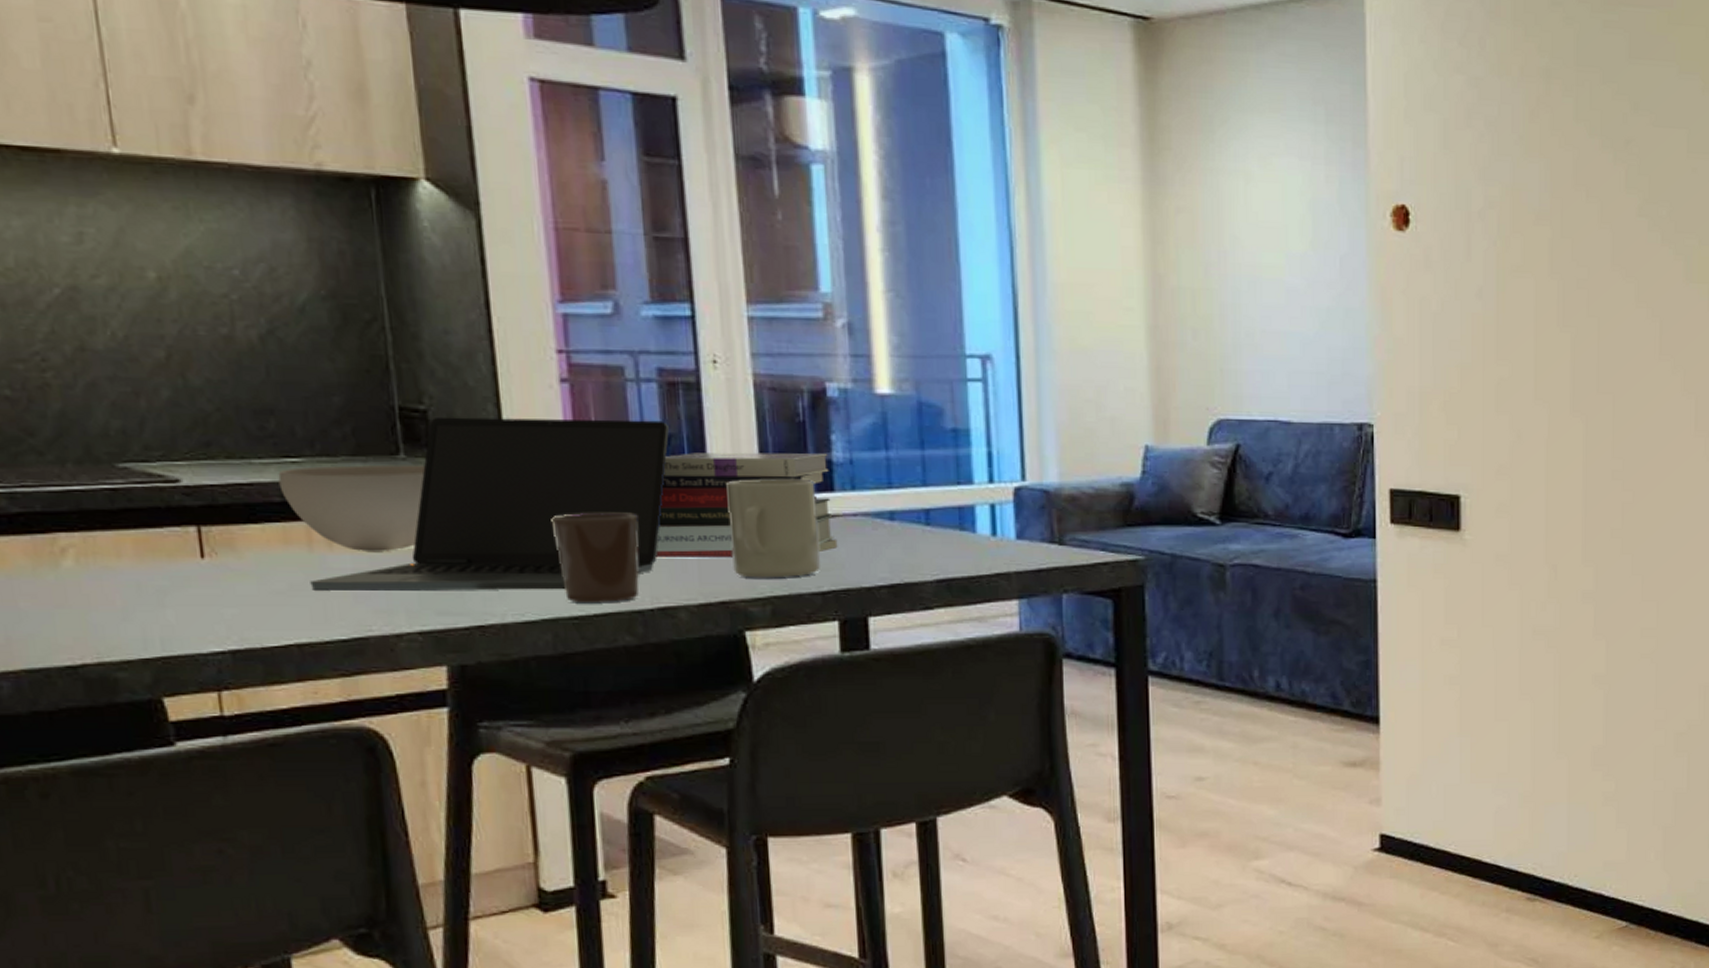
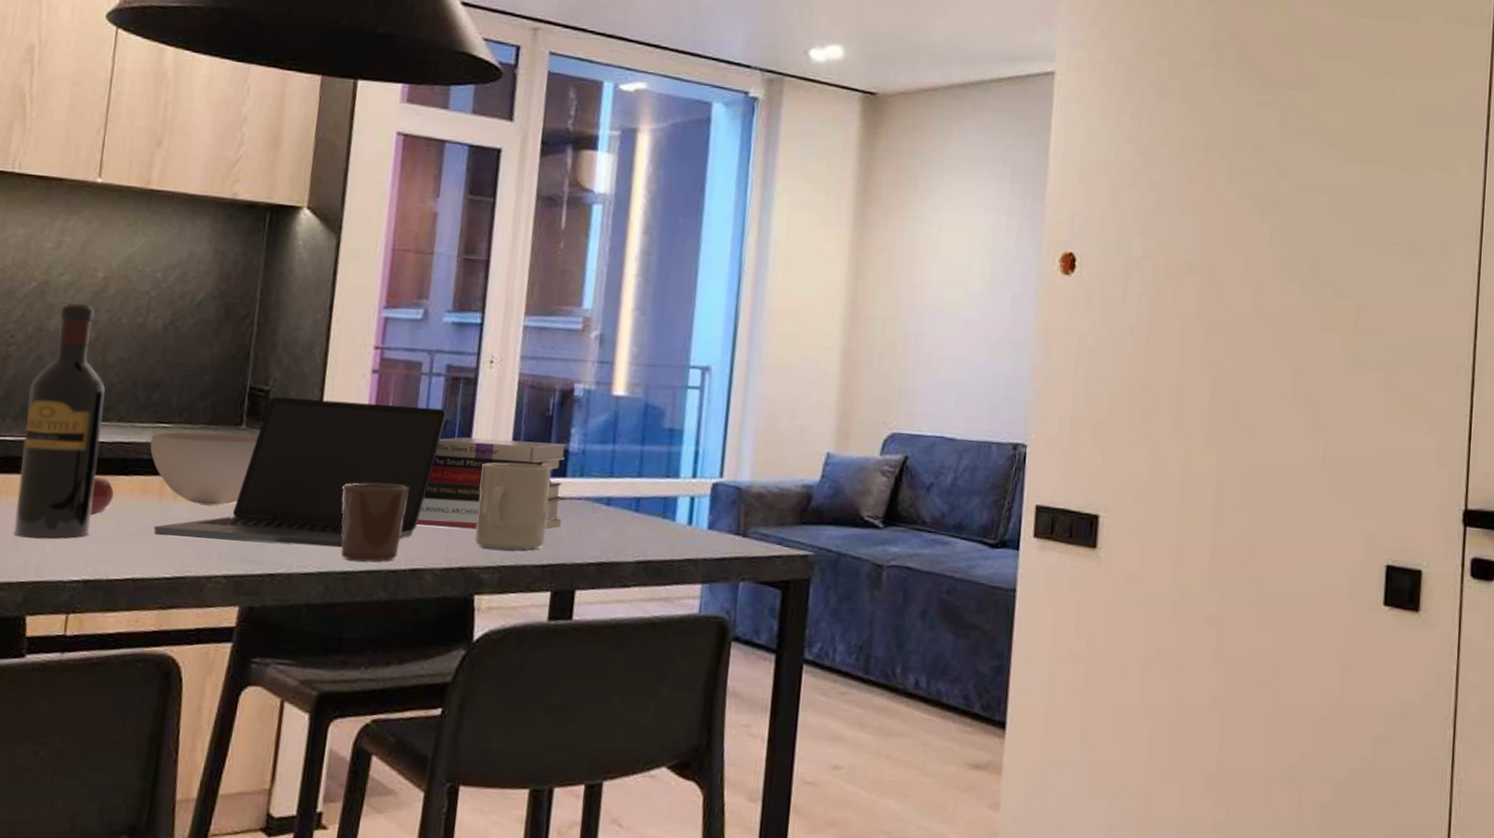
wine bottle: none [88,314,223,608] -> present [13,303,105,539]
fruit: none [210,519,245,574] -> present [90,469,114,516]

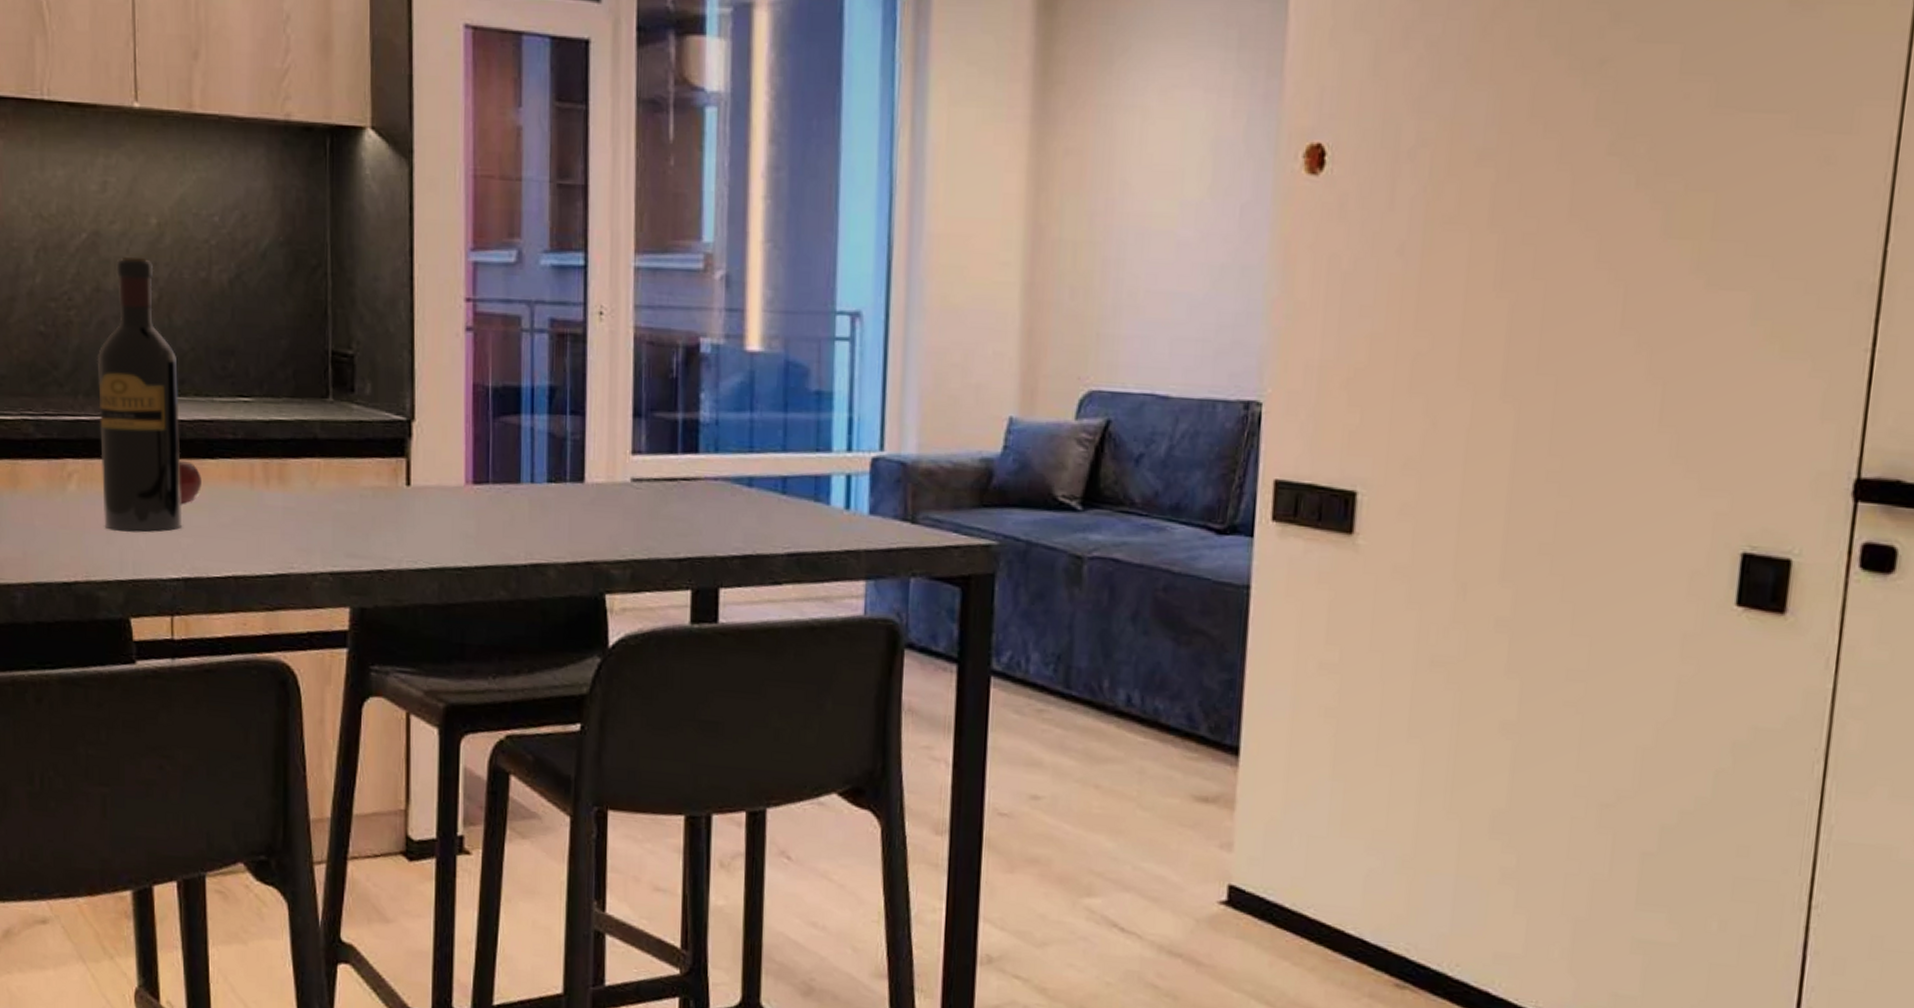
bowl: present [150,431,259,506] -> none [233,406,349,493]
laptop: present [153,396,447,548] -> none [249,362,555,540]
mug: present [341,482,409,561] -> none [447,463,521,555]
books: present [416,437,567,530] -> none [533,406,697,517]
cup: present [474,462,552,550] -> none [599,436,682,541]

